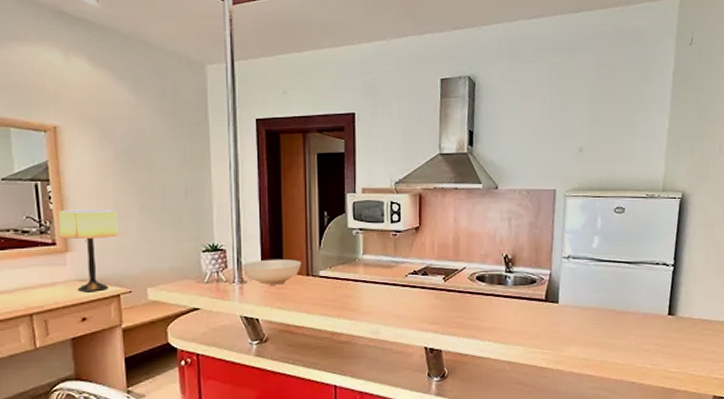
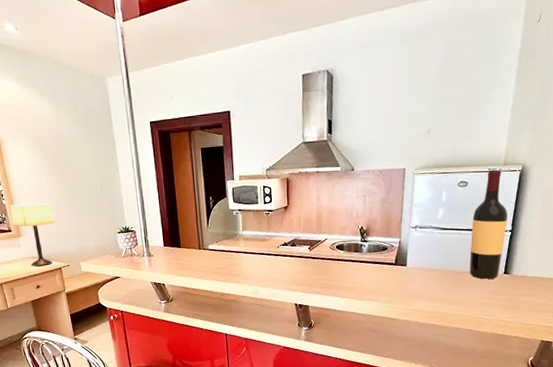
bowl: present [243,258,302,285] -> none [149,236,195,258]
wine bottle: none [629,197,670,321] -> present [469,170,508,279]

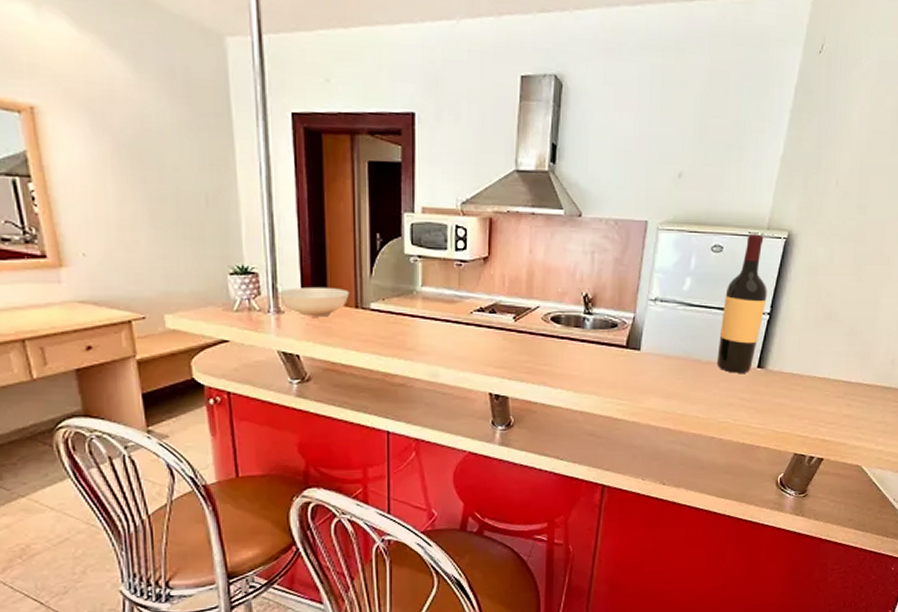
table lamp: present [9,203,55,267] -> none [45,214,125,317]
bowl: none [149,236,195,258] -> present [279,286,350,317]

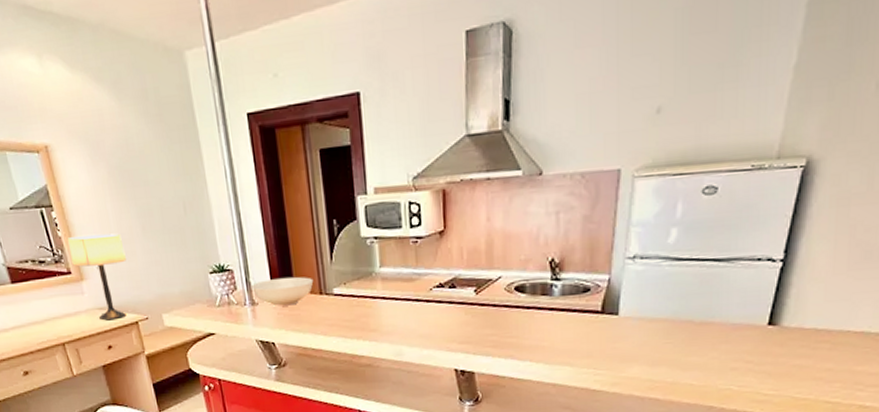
table lamp: none [45,214,125,317] -> present [66,233,127,321]
wine bottle: present [716,235,767,373] -> none [714,167,779,333]

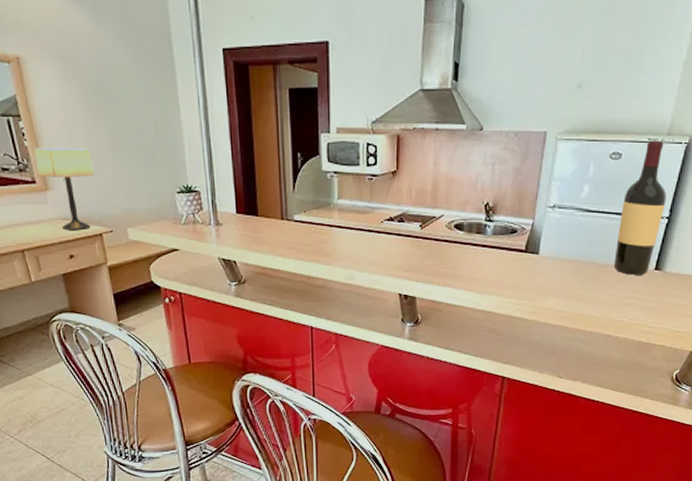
bowl: present [252,276,314,307] -> none [217,201,276,228]
wine bottle: none [714,167,779,333] -> present [613,141,667,275]

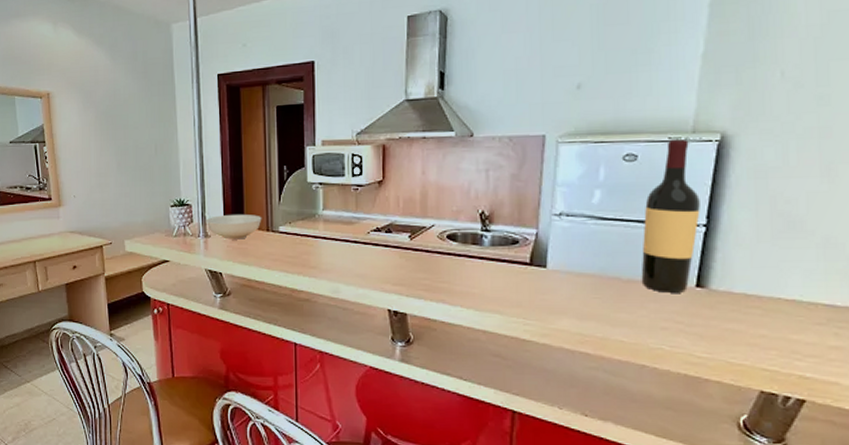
table lamp: present [33,146,94,231] -> none [52,167,100,243]
bowl: none [217,201,276,228] -> present [207,213,262,240]

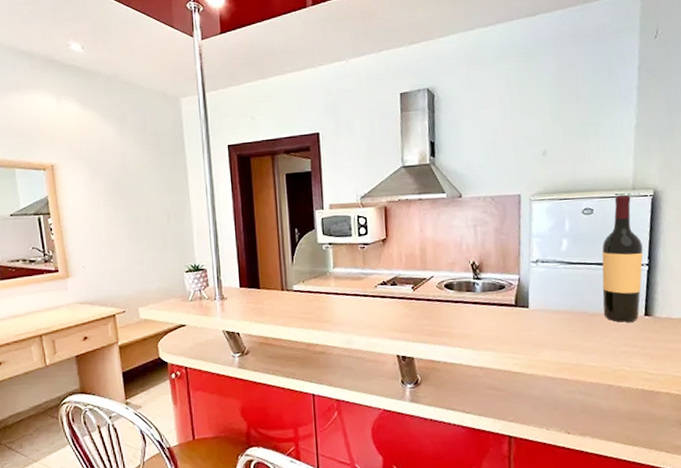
bowl: present [207,213,262,240] -> none [222,275,277,301]

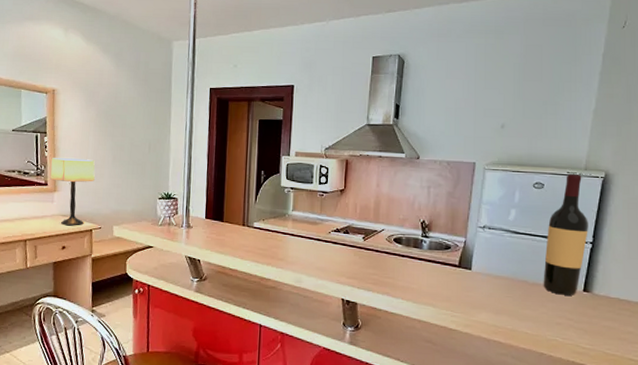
table lamp: none [59,237,111,314] -> present [50,157,95,226]

